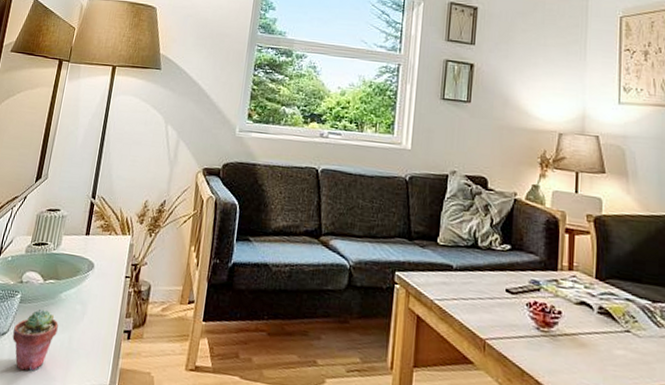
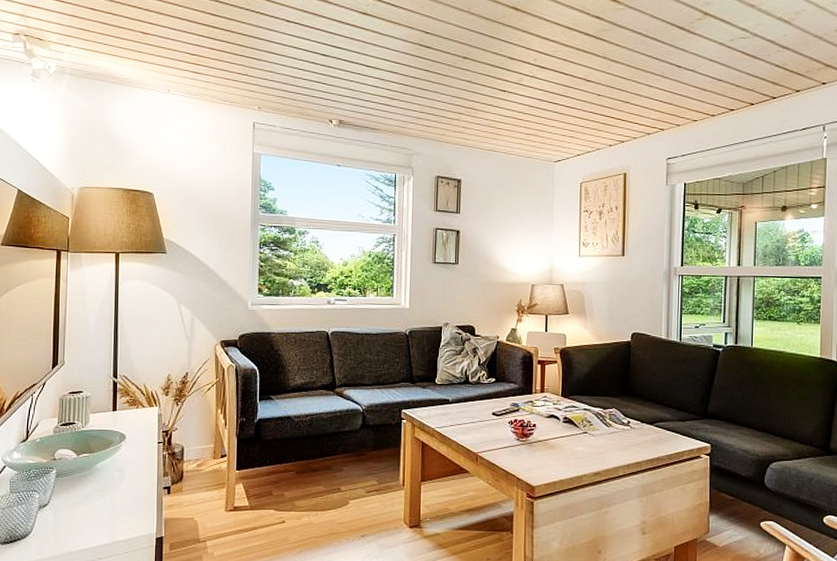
potted succulent: present [12,309,59,371] -> none [54,480,99,534]

